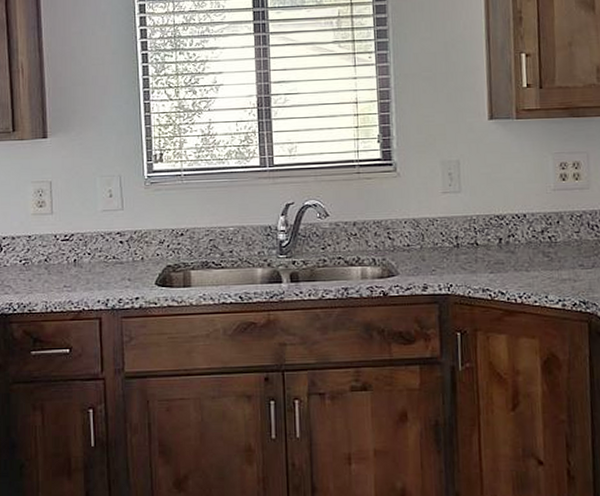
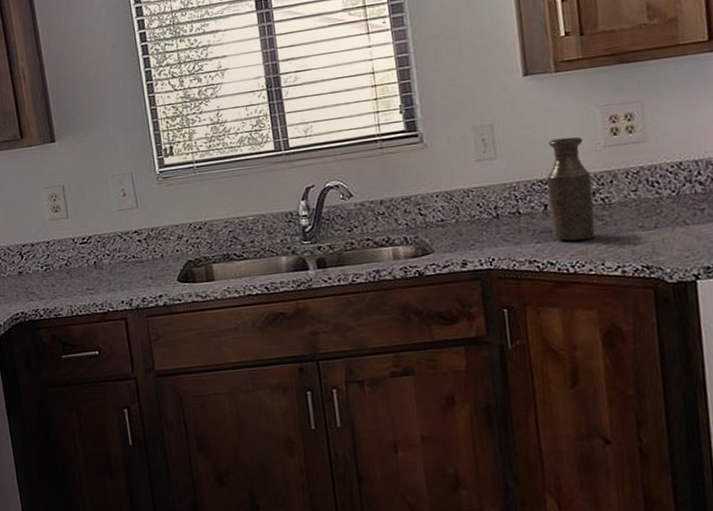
bottle: none [503,178,542,274] -> present [547,136,596,242]

